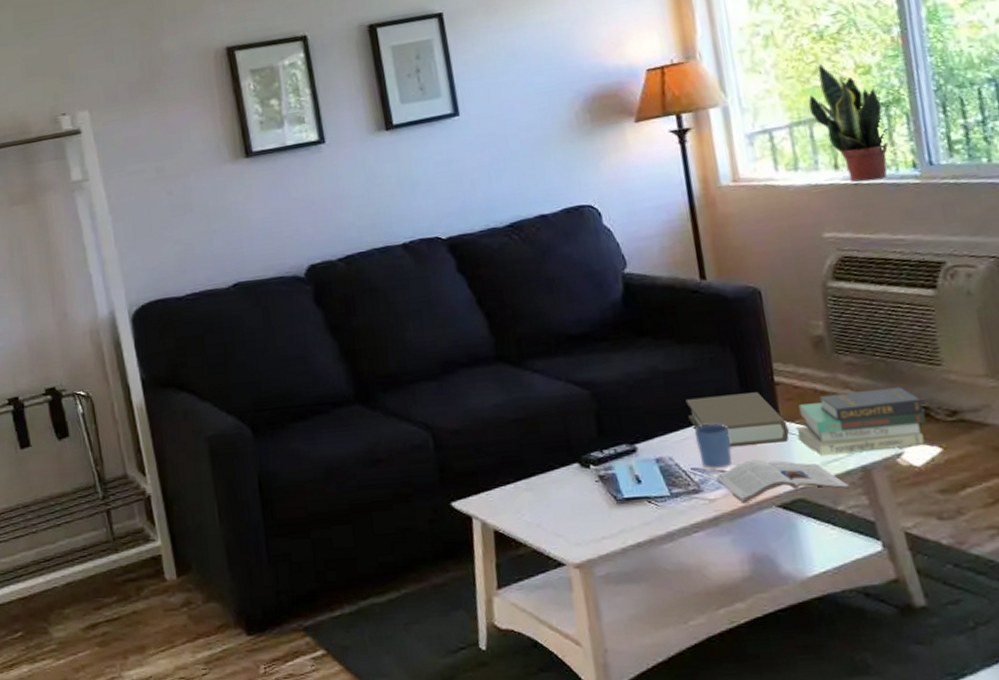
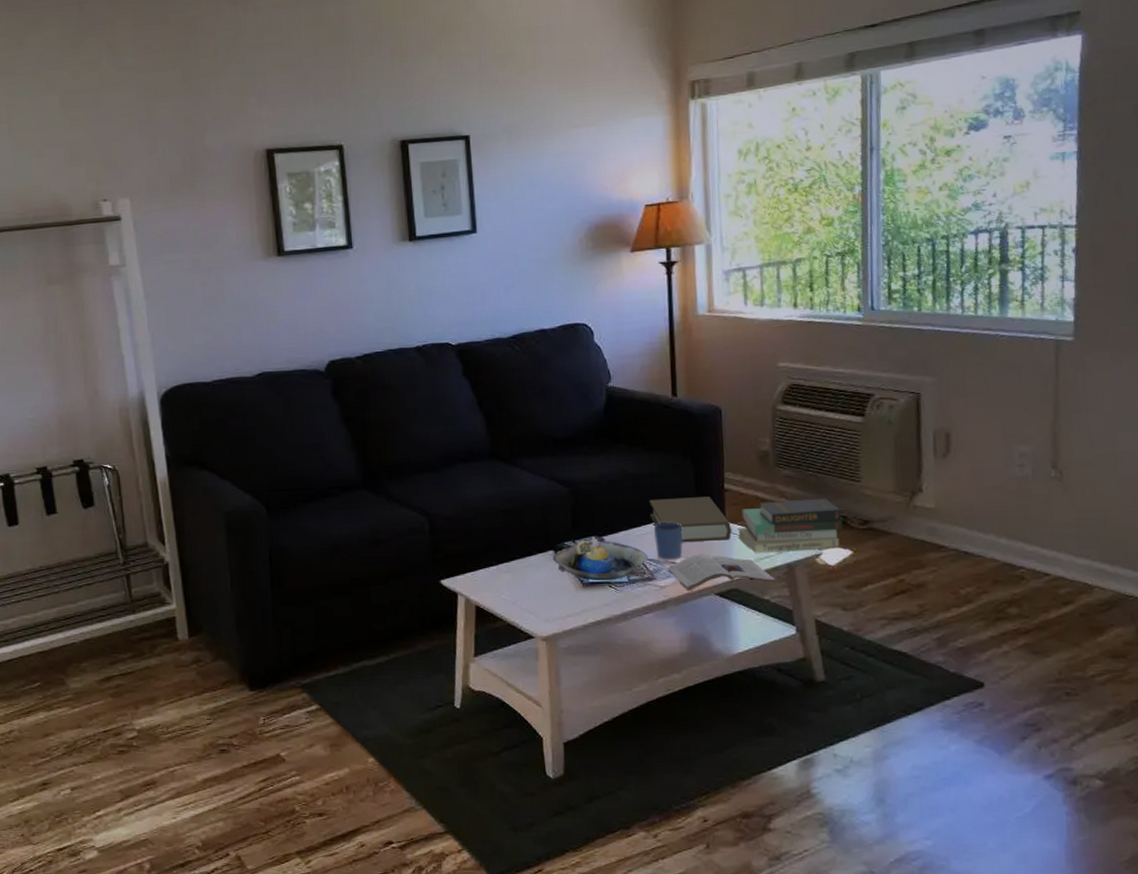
decorative bowl: none [577,445,692,496] -> present [552,537,648,581]
potted plant: present [809,65,889,183] -> none [778,214,843,321]

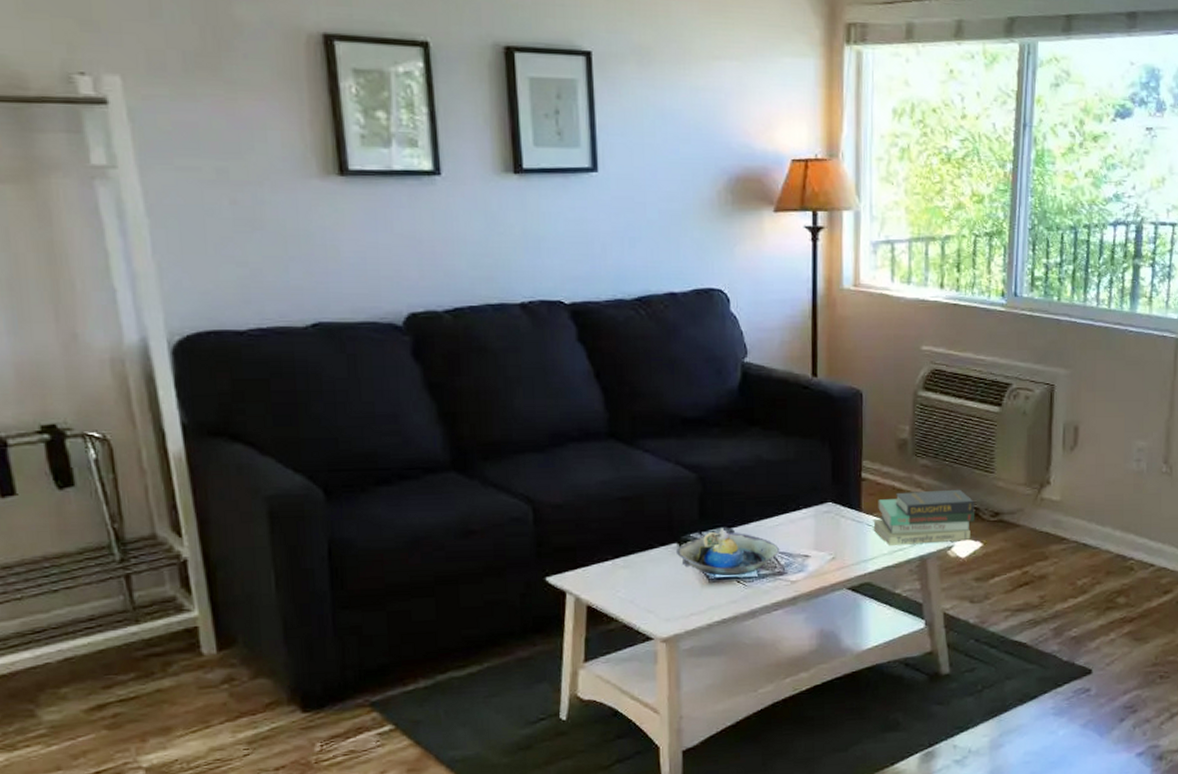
book: present [649,496,731,542] -> none [783,486,866,534]
mug: present [654,522,683,561] -> none [788,512,817,555]
magazine: present [667,554,776,591] -> none [799,546,908,586]

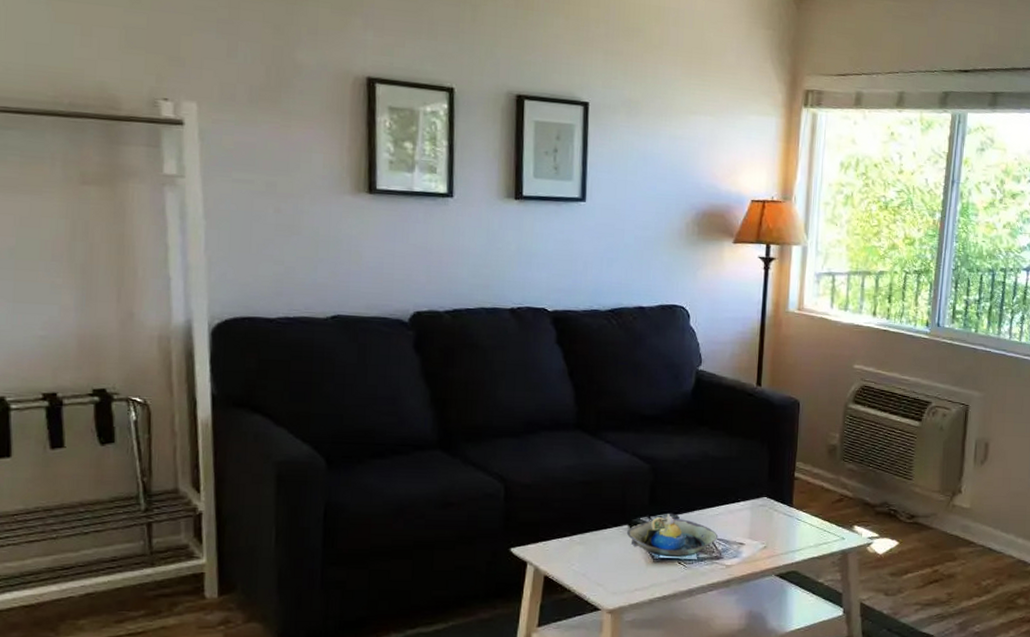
books: present [873,489,976,547] -> none [802,492,894,540]

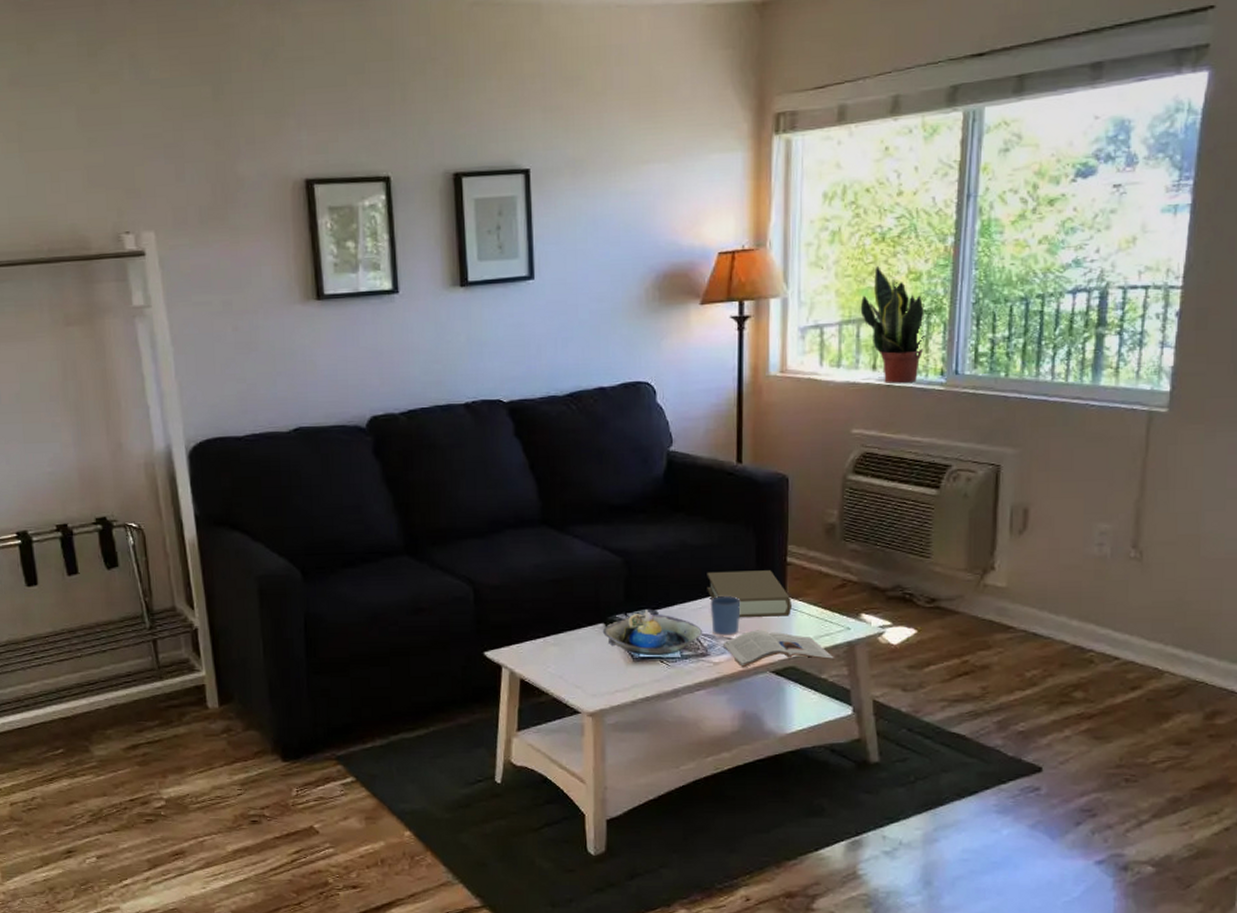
book: none [724,482,797,525] -> present [707,570,791,617]
mug: none [726,505,753,542] -> present [711,596,741,637]
magazine: none [735,536,831,571] -> present [722,630,835,668]
potted plant: none [865,229,917,331] -> present [860,266,927,385]

